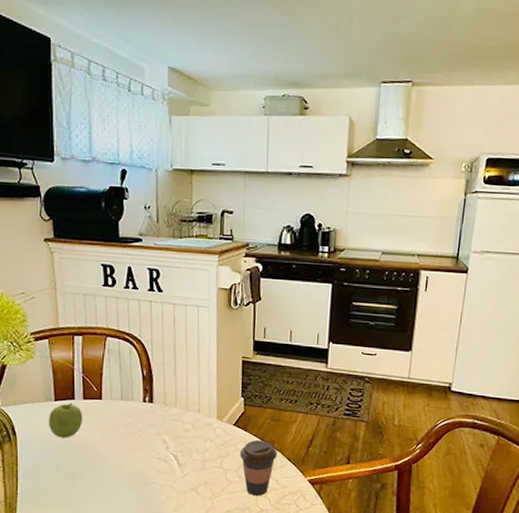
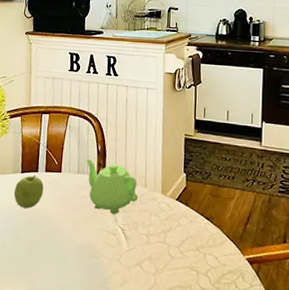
teapot: none [131,385,191,442] -> present [87,159,138,215]
coffee cup: present [239,440,278,497] -> none [181,216,217,274]

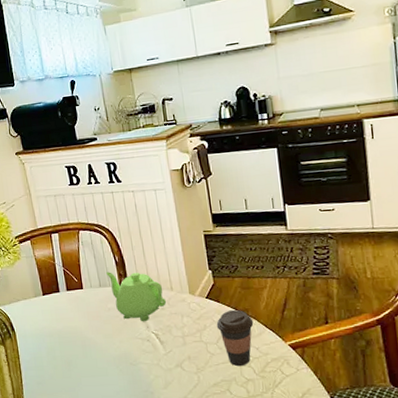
fruit: present [13,175,44,209] -> none [39,296,70,329]
coffee cup: none [181,216,217,274] -> present [216,310,254,367]

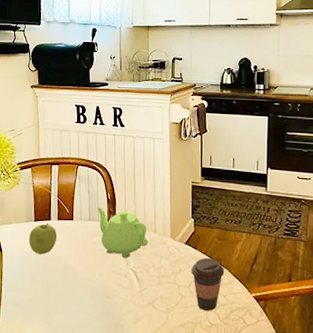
fruit: none [39,296,70,329] -> present [28,223,57,255]

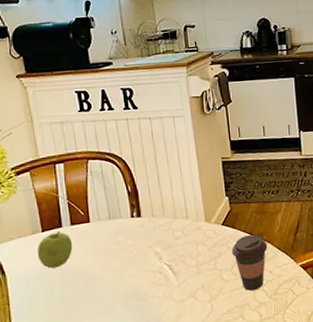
teapot: present [97,207,148,259] -> none [117,201,181,254]

